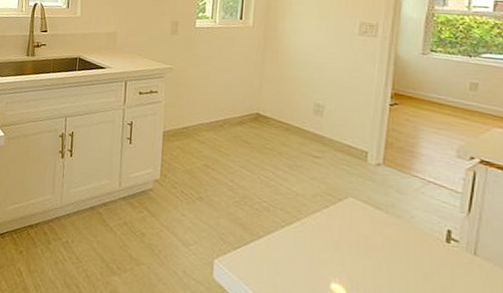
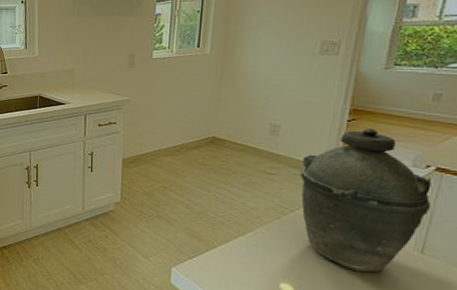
kettle: none [346,113,479,275] -> present [300,128,432,273]

